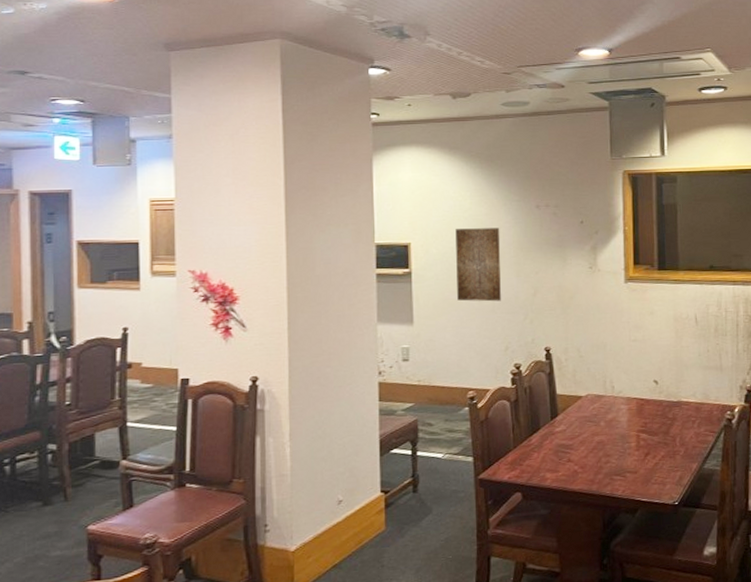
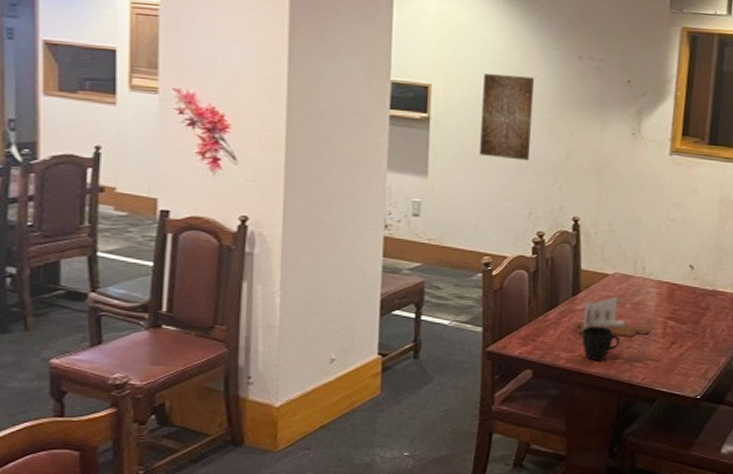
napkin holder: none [558,416,625,455] -> present [577,297,651,338]
cup: none [563,445,599,478] -> present [582,326,621,361]

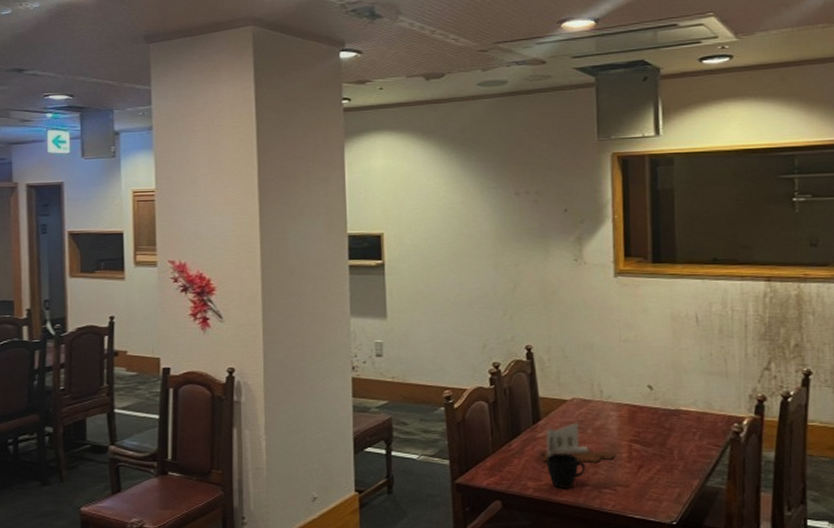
wall art: present [480,74,535,161] -> none [430,217,478,296]

